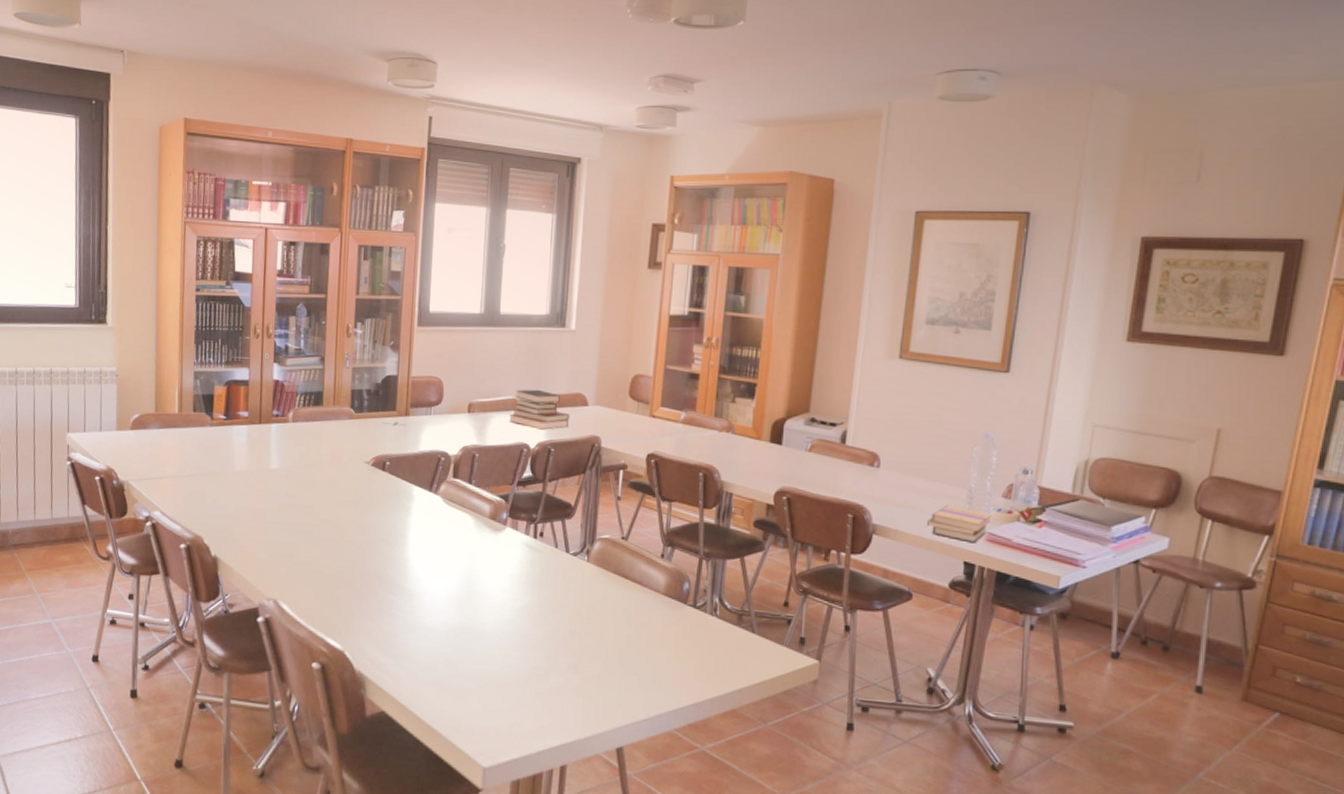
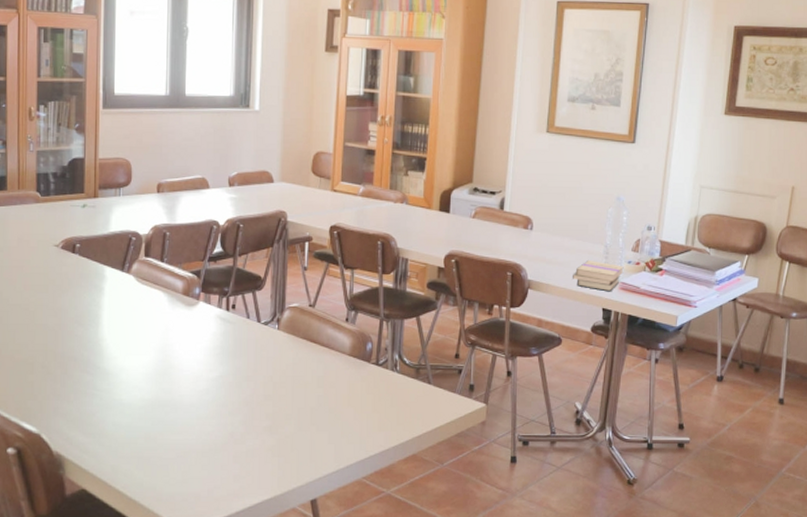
books: present [509,389,570,430] -> none [198,168,257,207]

